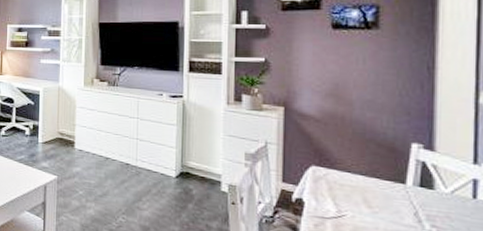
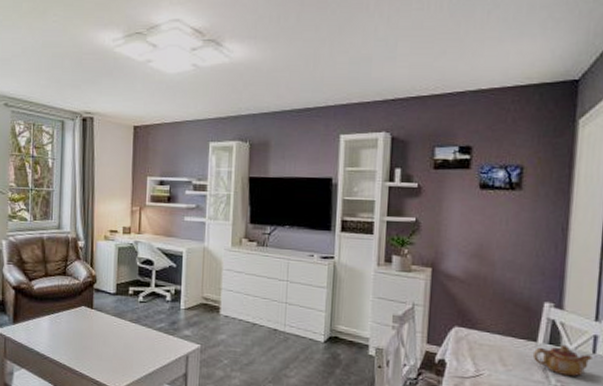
teapot: none [401,187,473,223] -> present [532,344,592,377]

